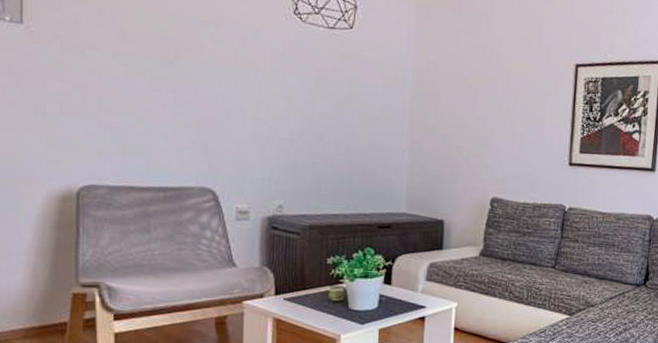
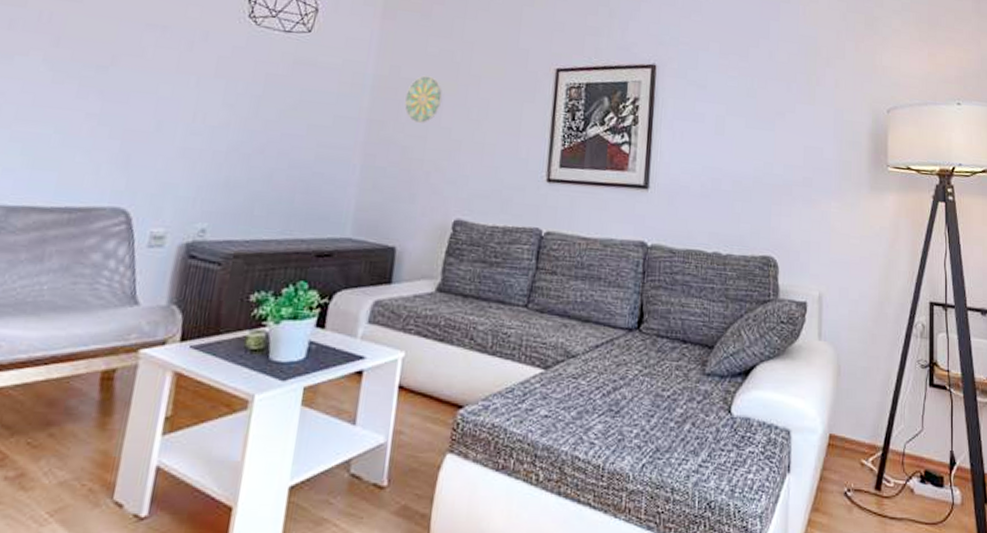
decorative plate: none [442,70,476,114] -> present [404,75,443,123]

